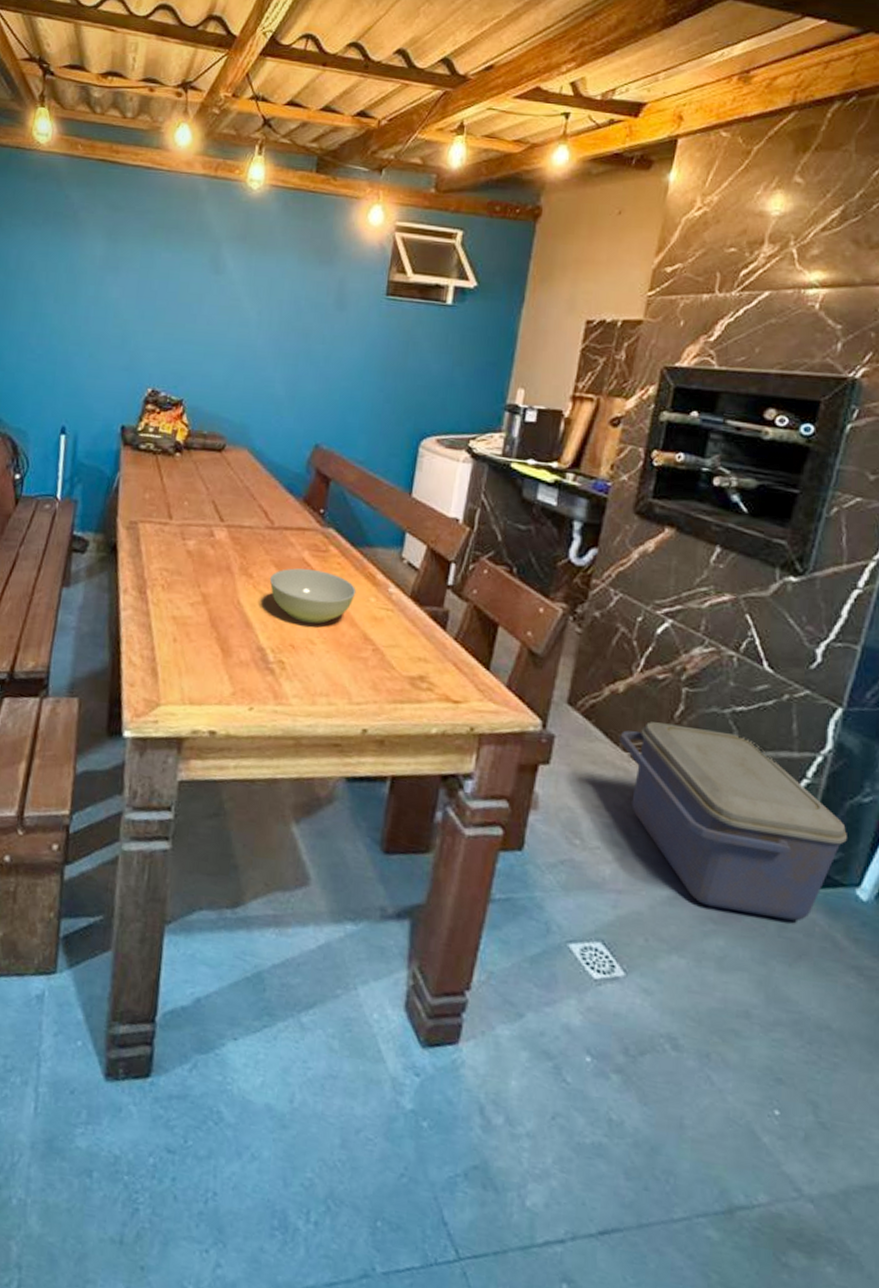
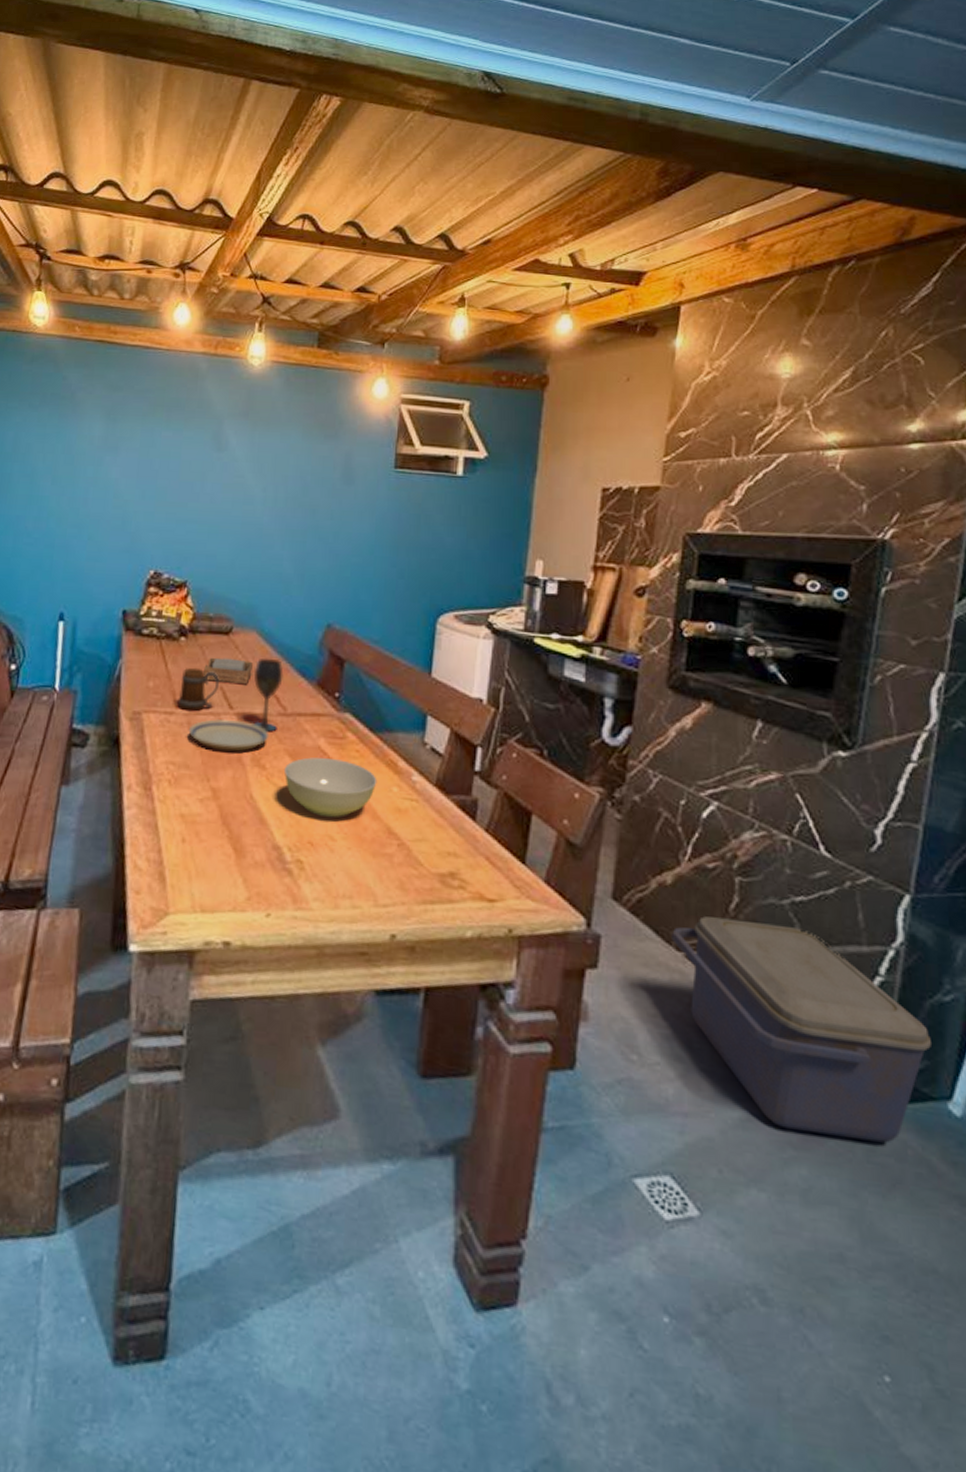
beer mug: none [172,482,211,523] -> present [177,667,219,712]
plate: none [181,529,257,561] -> present [188,718,270,752]
napkin holder: none [197,472,243,500] -> present [204,657,253,685]
wine glass: none [242,474,273,544] -> present [253,658,284,732]

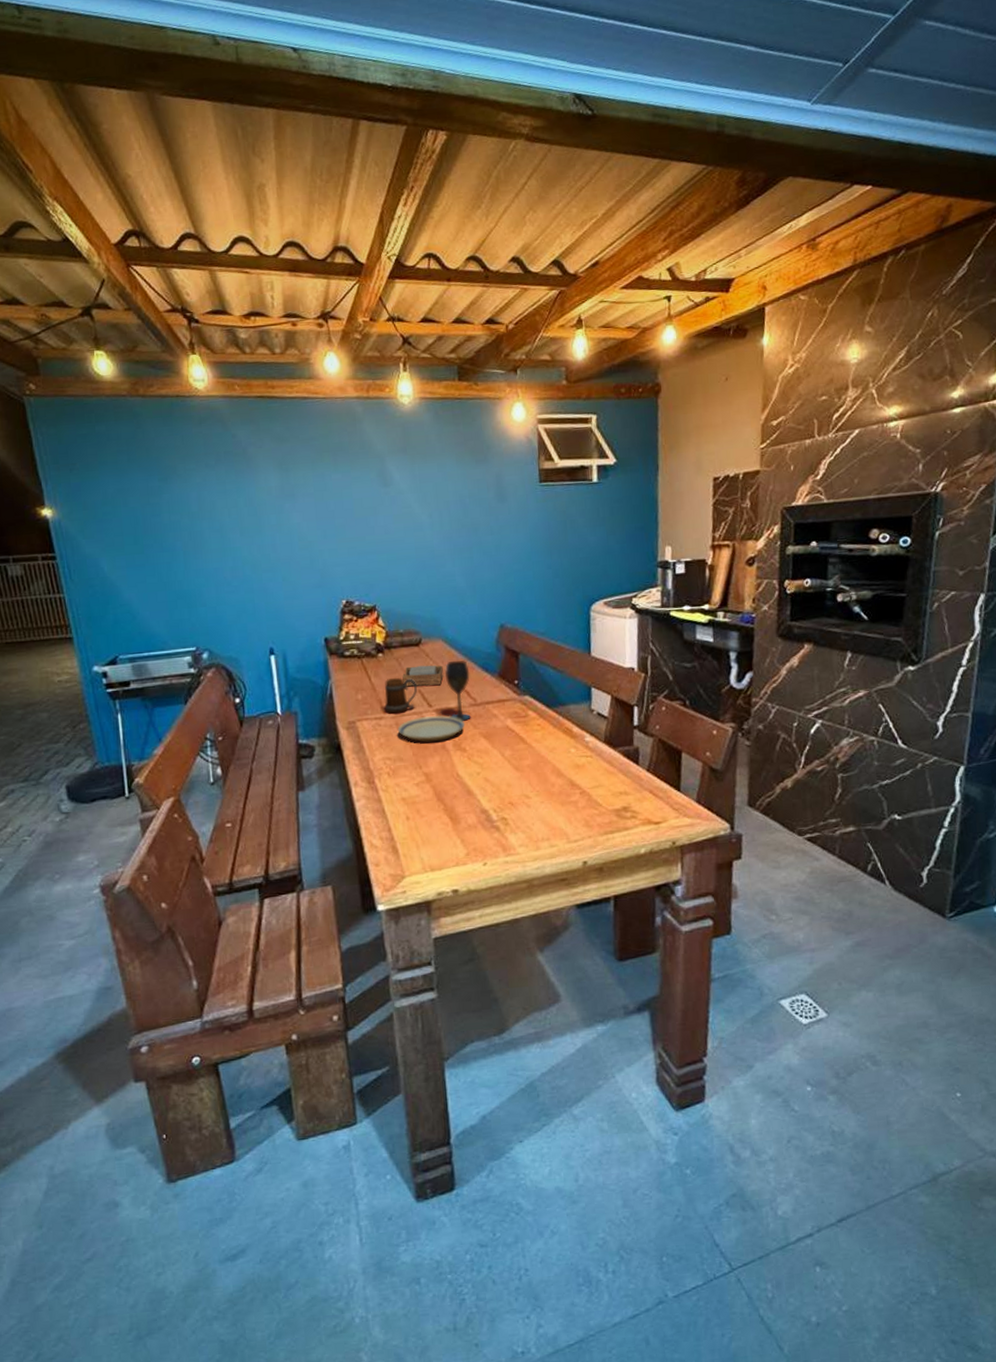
bowl: present [283,757,377,818] -> none [481,734,558,782]
cooler: present [672,916,931,1144] -> none [794,804,982,946]

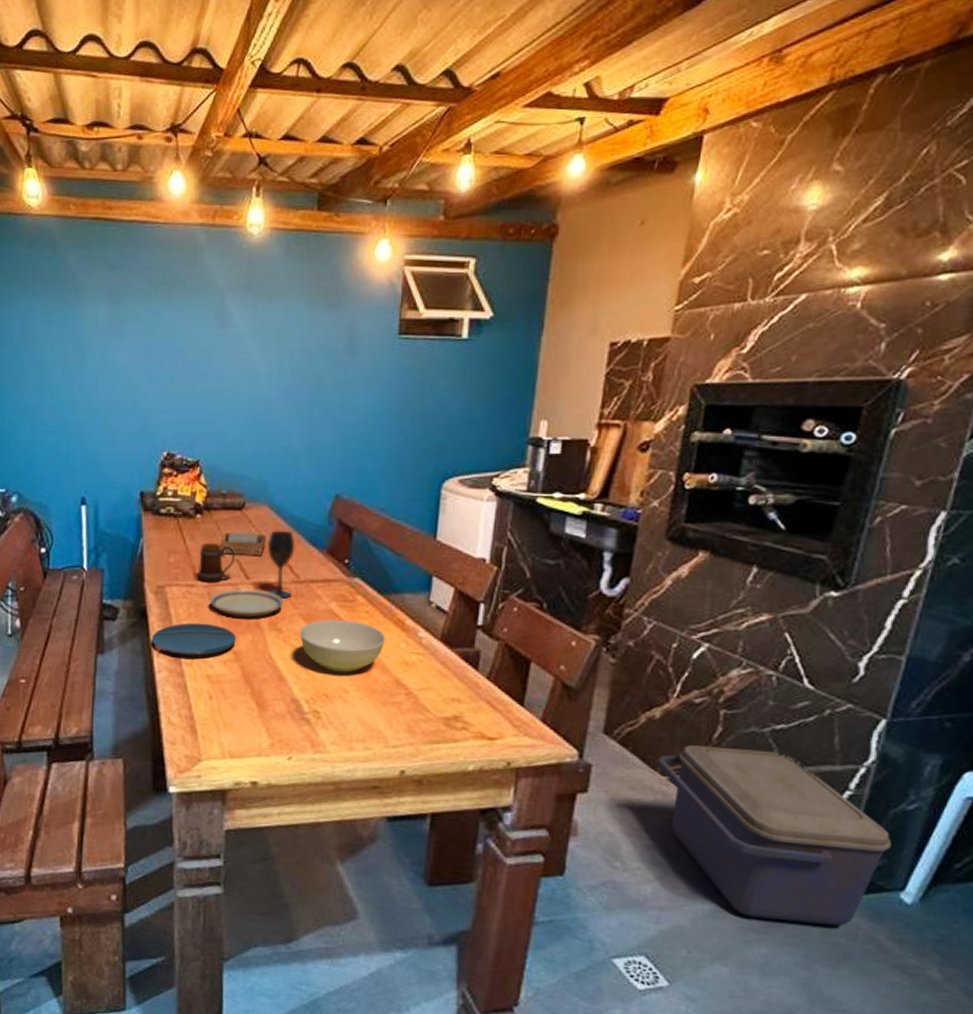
plate: none [347,751,425,783] -> present [151,622,236,656]
bowl: none [481,734,558,782] -> present [299,620,386,673]
cooler: none [794,804,982,946] -> present [657,745,891,927]

